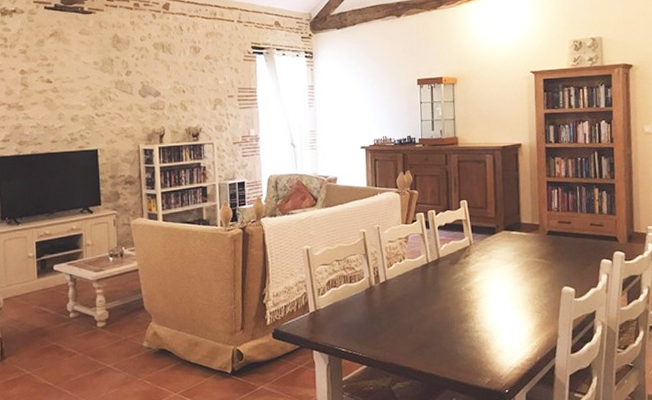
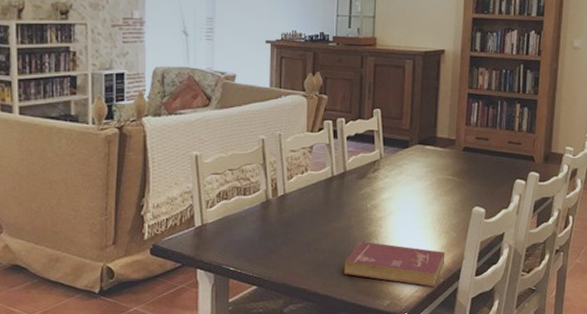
book: none [444,322,540,365] -> present [344,241,445,287]

